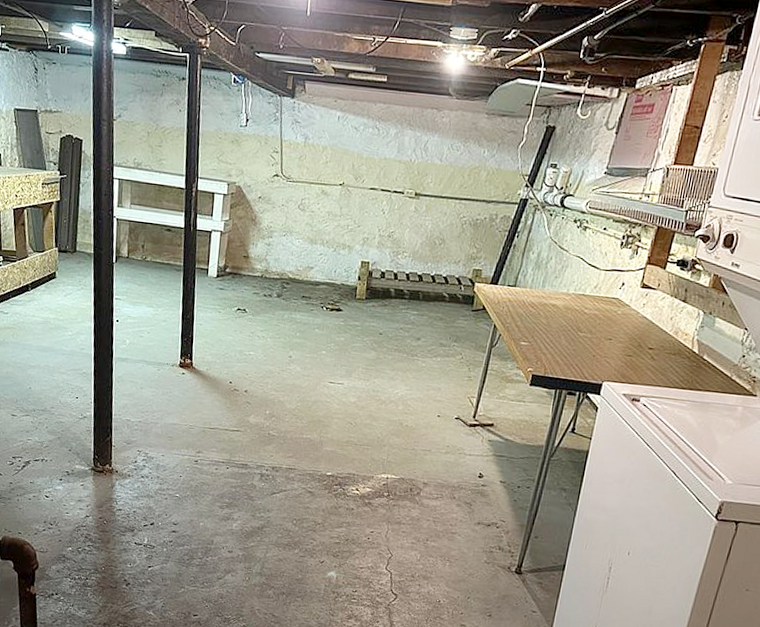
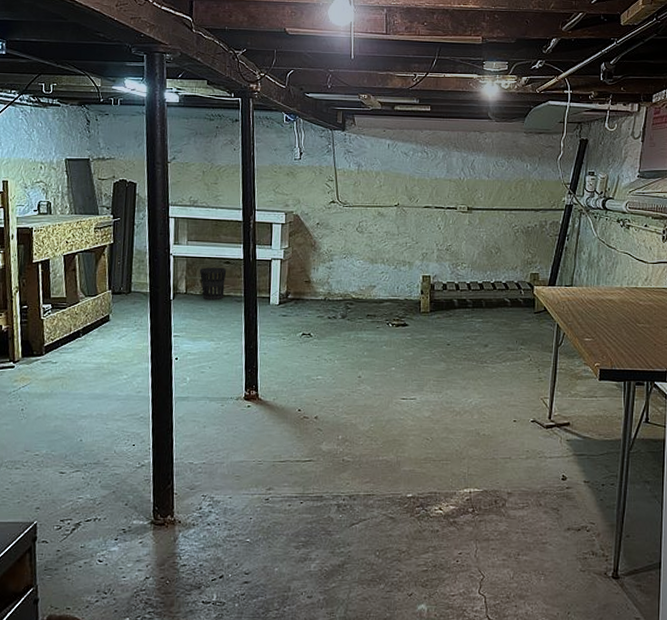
wastebasket: none [141,233,168,268] -> present [199,267,227,301]

